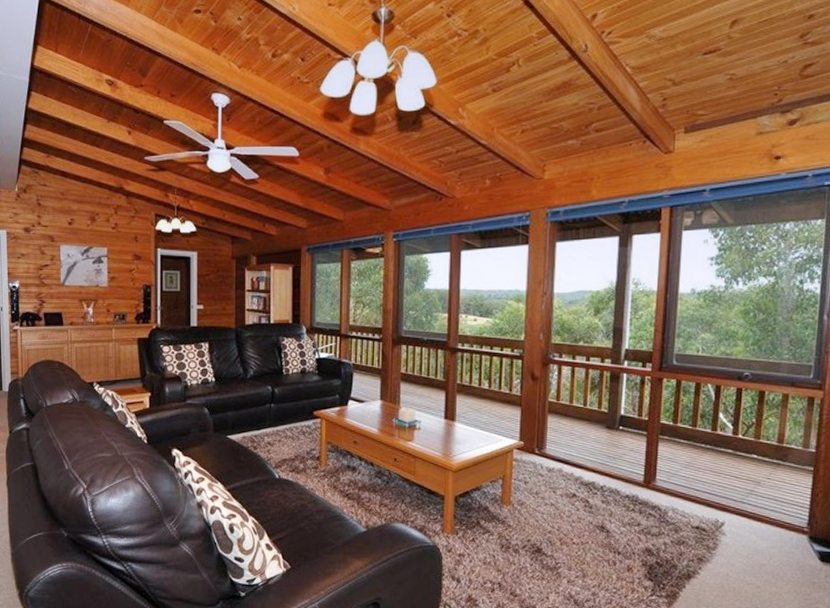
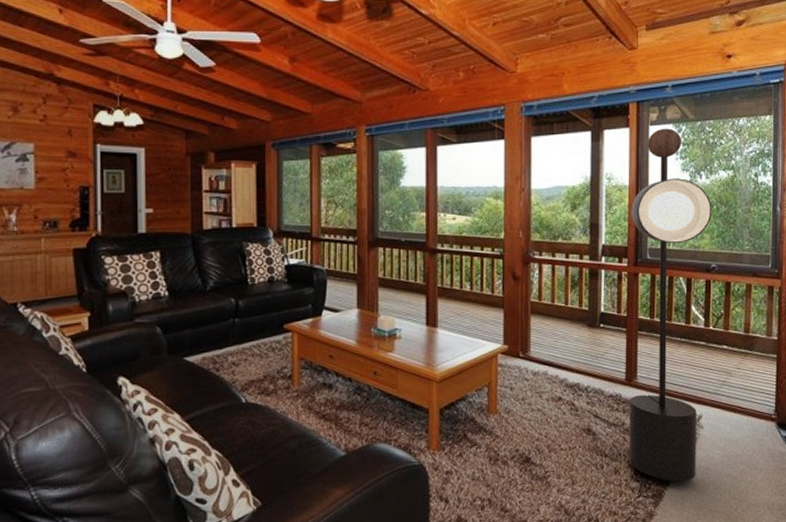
floor lamp: none [599,233,749,586] -> present [585,128,712,482]

